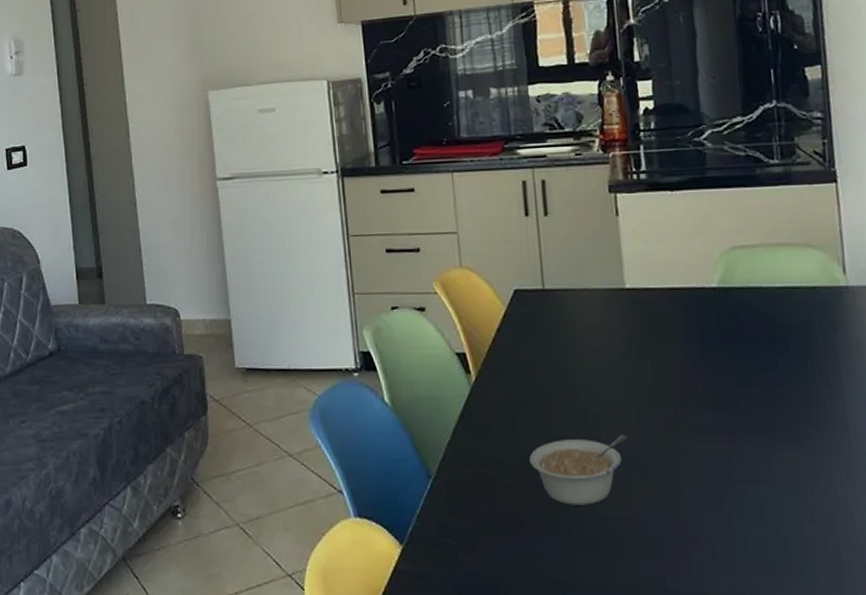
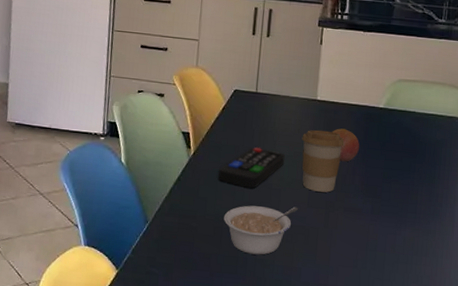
remote control: none [511,360,598,417] -> present [217,146,285,188]
coffee cup: none [614,327,674,411] -> present [301,130,345,193]
fruit: none [653,322,695,366] -> present [332,128,359,162]

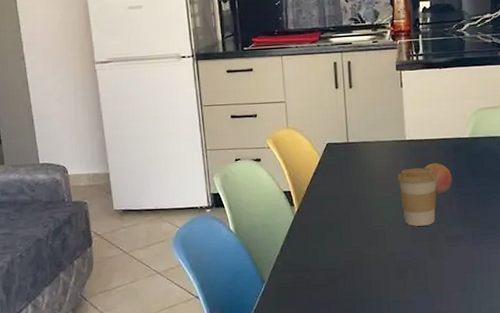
remote control: present [217,146,285,188] -> none [323,193,385,234]
legume: present [224,205,299,255] -> none [336,243,405,295]

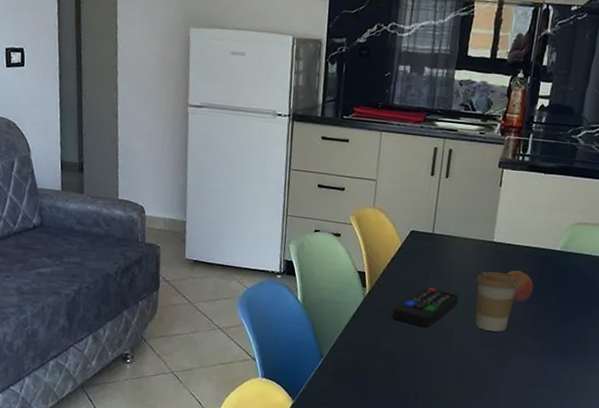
remote control: none [323,193,385,234] -> present [392,286,459,327]

